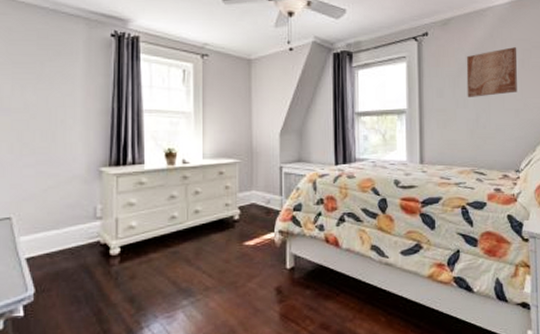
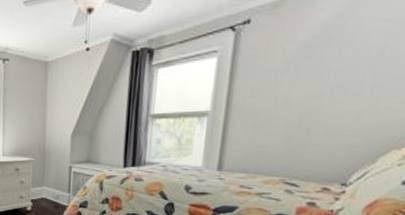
wall art: present [466,47,517,97] -> none [290,30,379,97]

